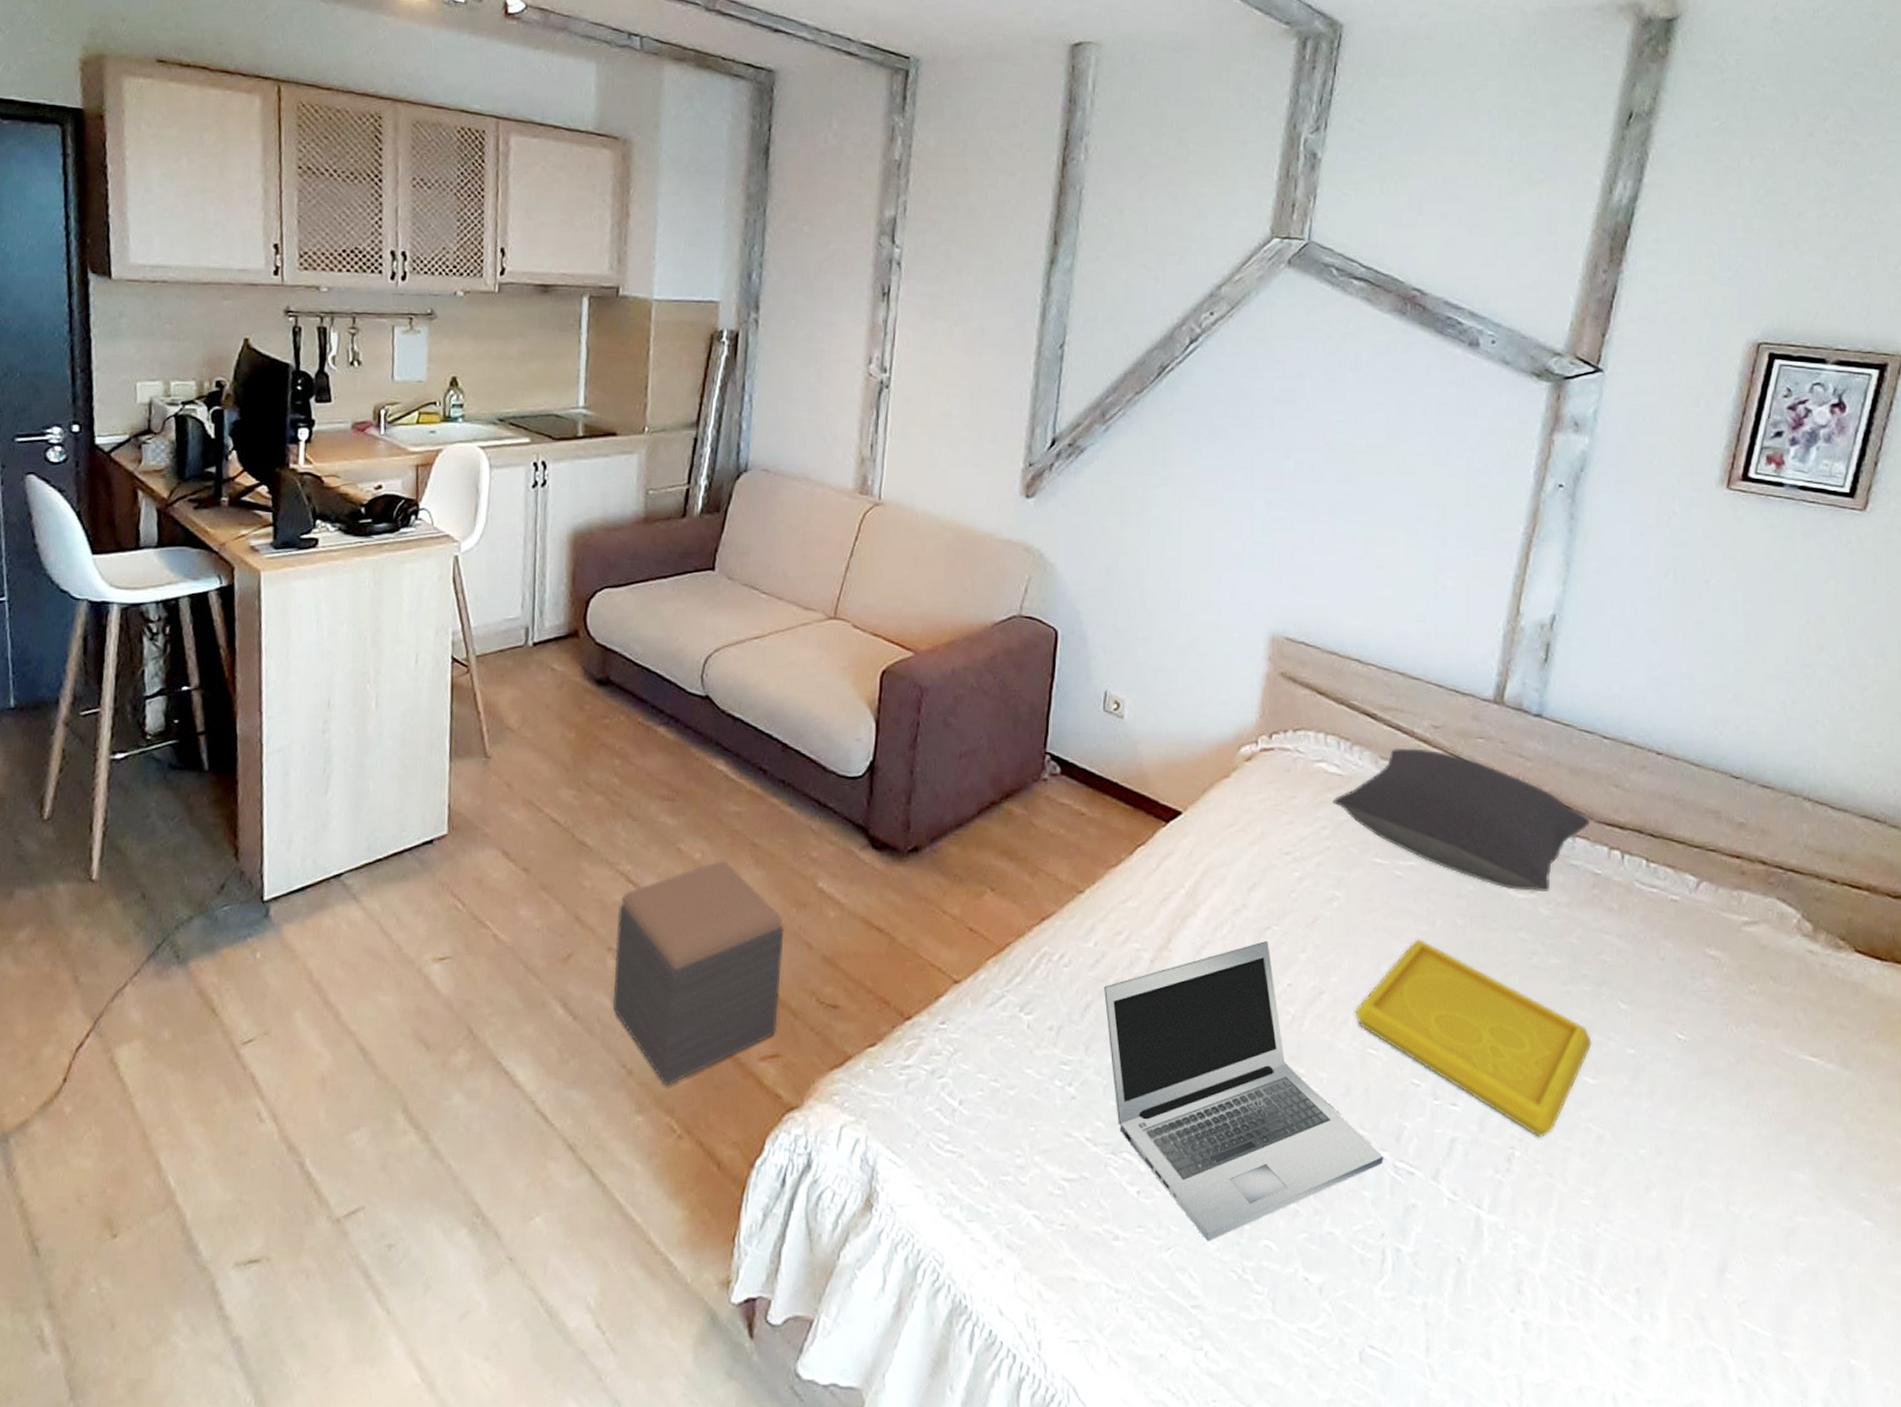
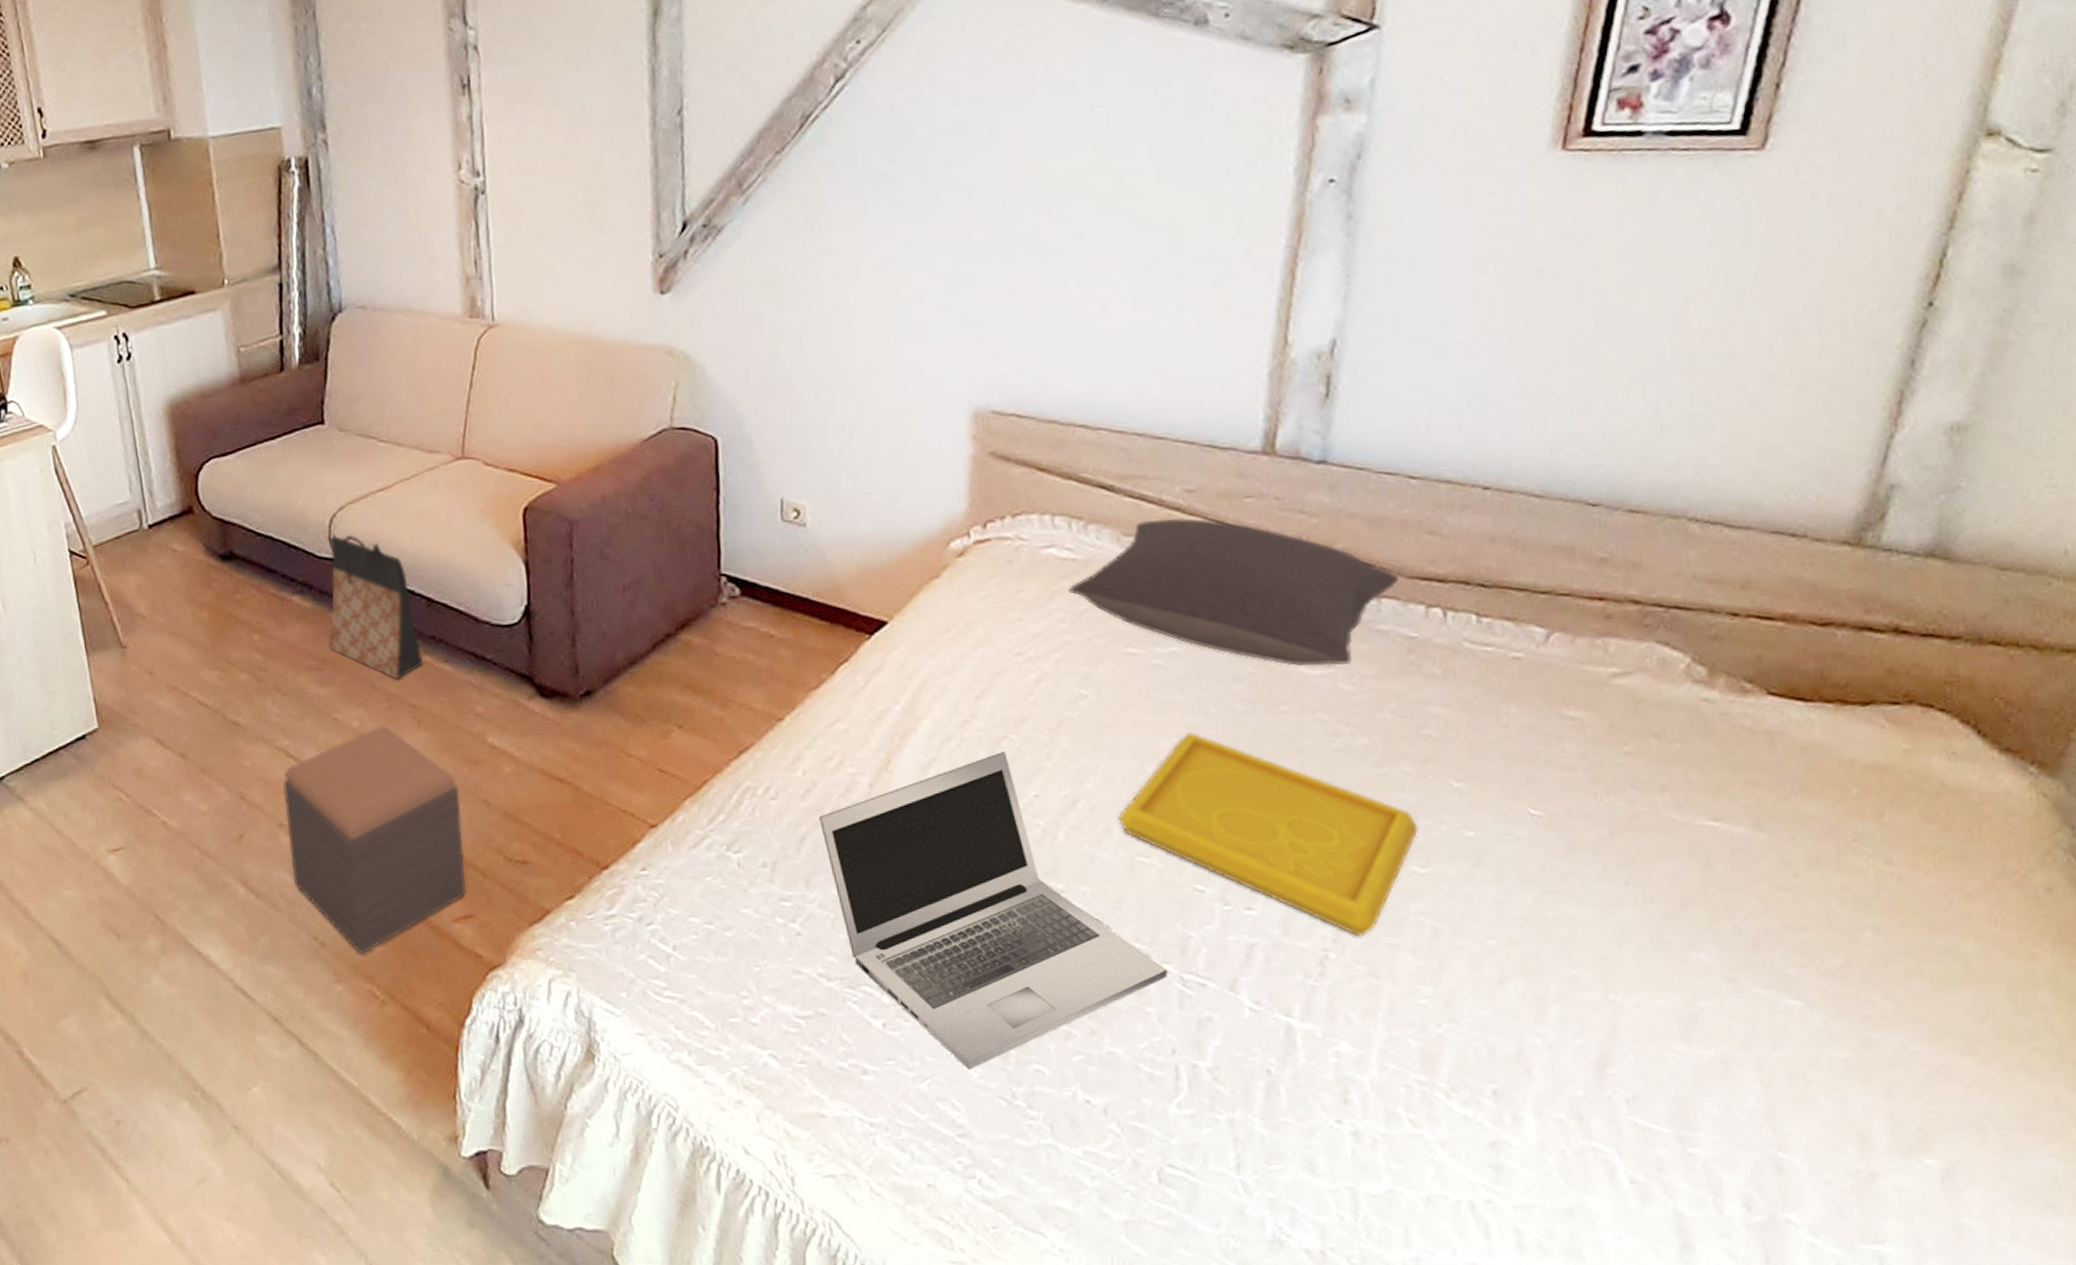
bag: none [686,673,771,818] -> present [329,534,424,680]

